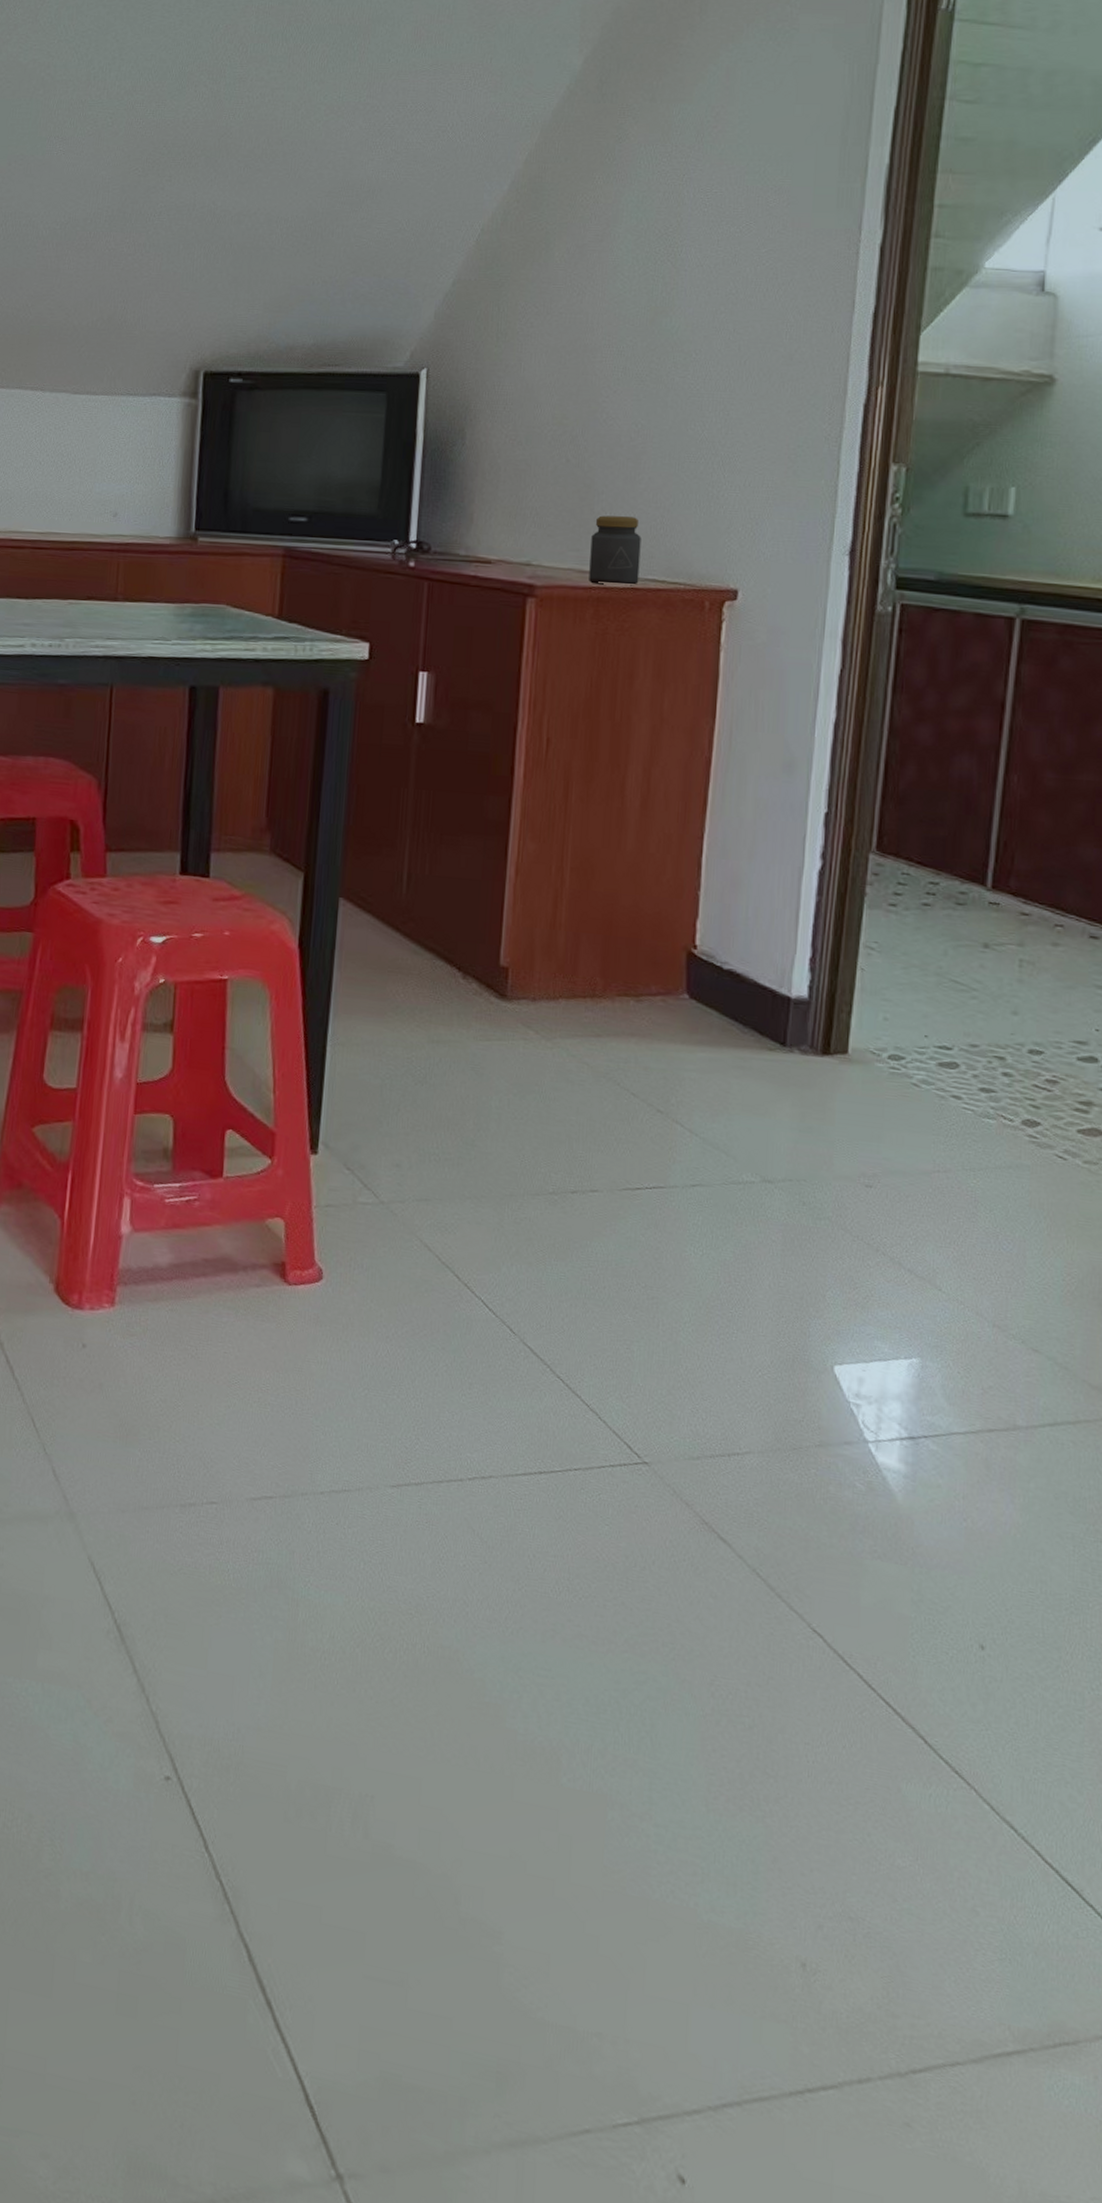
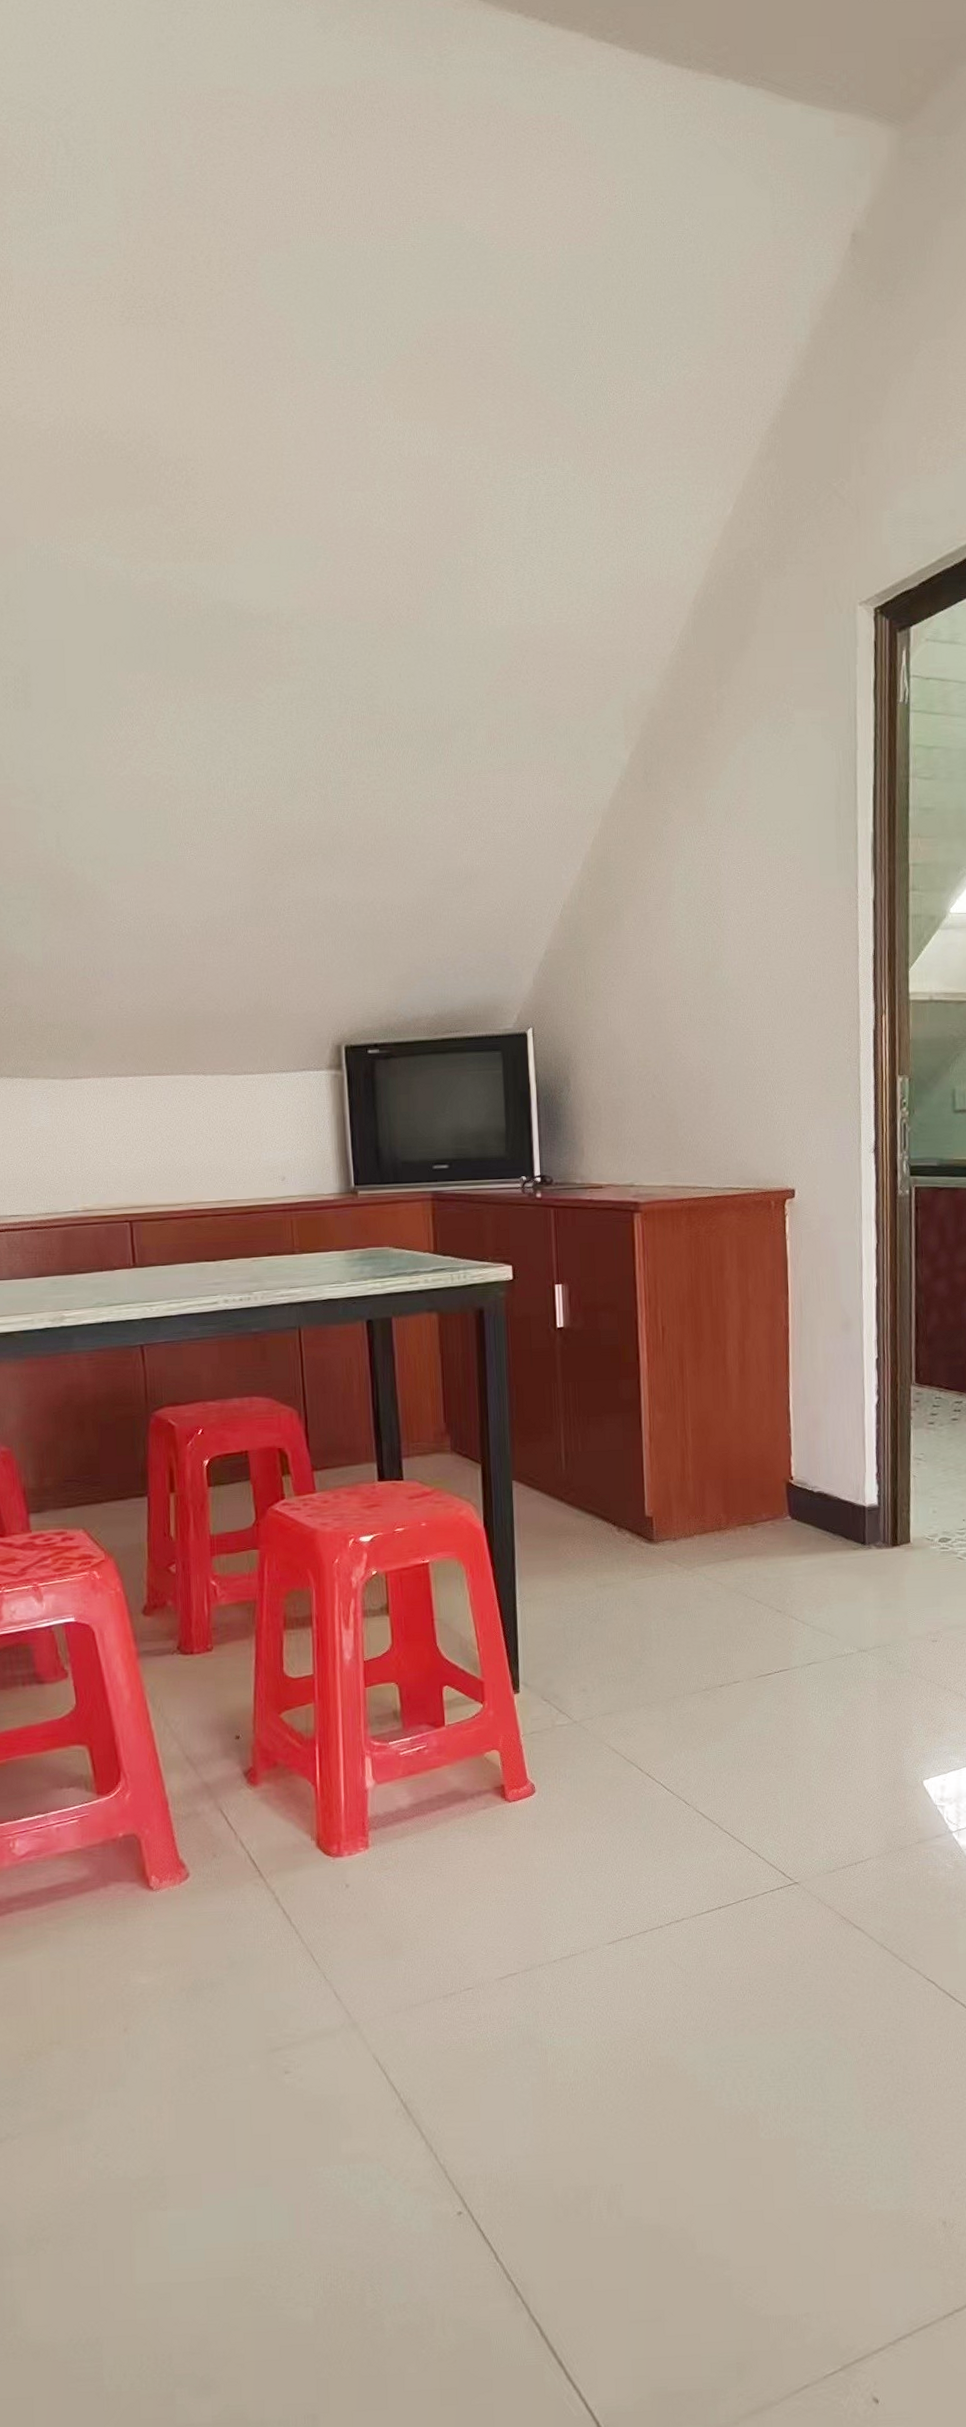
jar: present [589,515,641,586] -> none [679,1138,719,1197]

